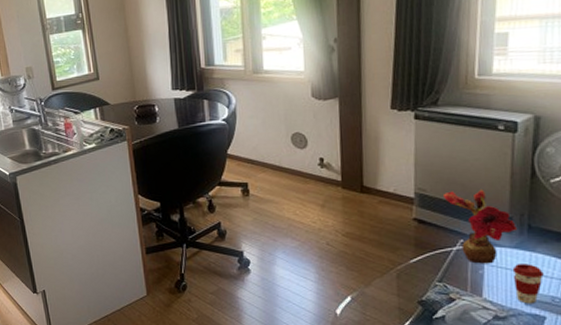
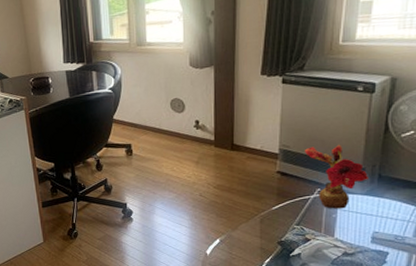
coffee cup: present [512,264,544,304] -> none [362,208,389,242]

